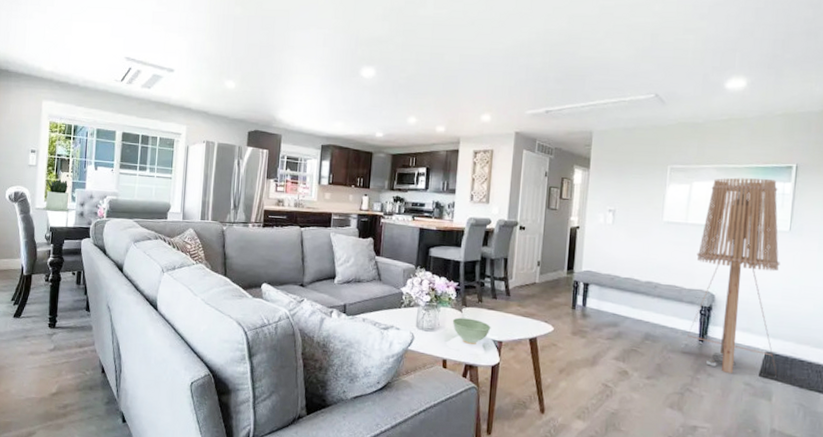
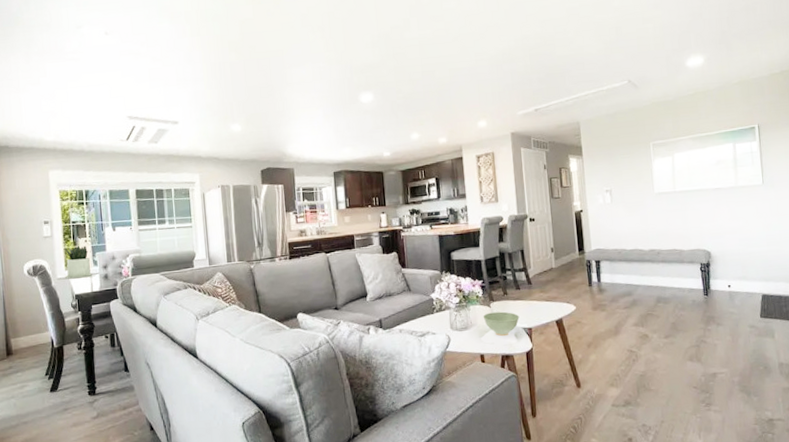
floor lamp: present [681,177,780,376] -> none [688,141,776,321]

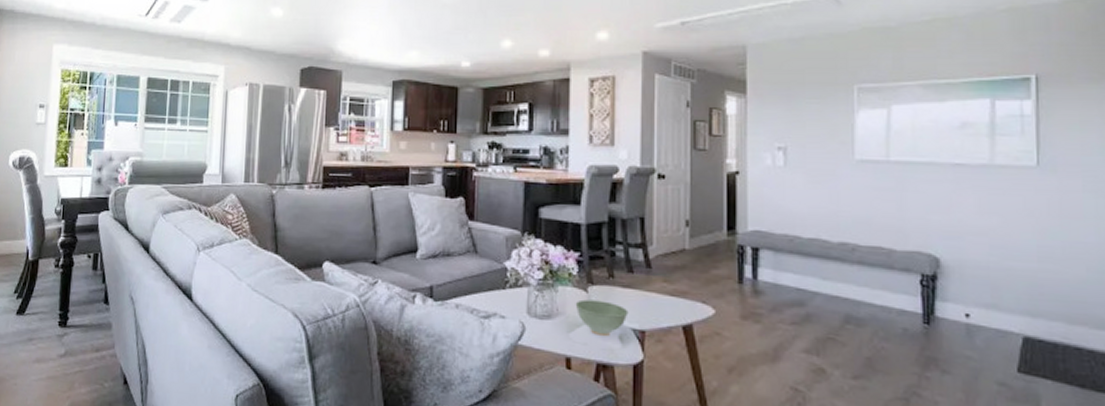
planter: present [64,245,93,279] -> none [53,138,85,179]

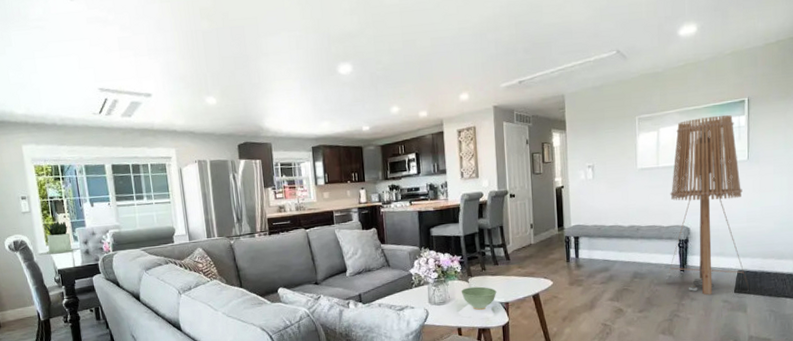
planter: none [53,138,85,179] -> present [44,221,74,254]
floor lamp: none [899,97,1045,371] -> present [666,115,750,296]

